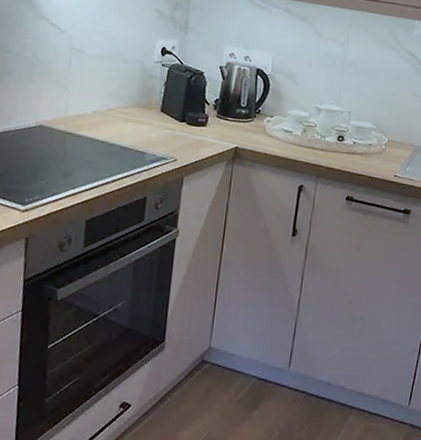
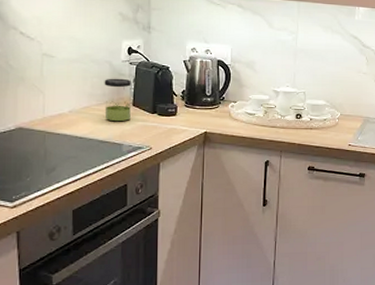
jar: none [130,79,162,128] -> present [104,78,131,121]

